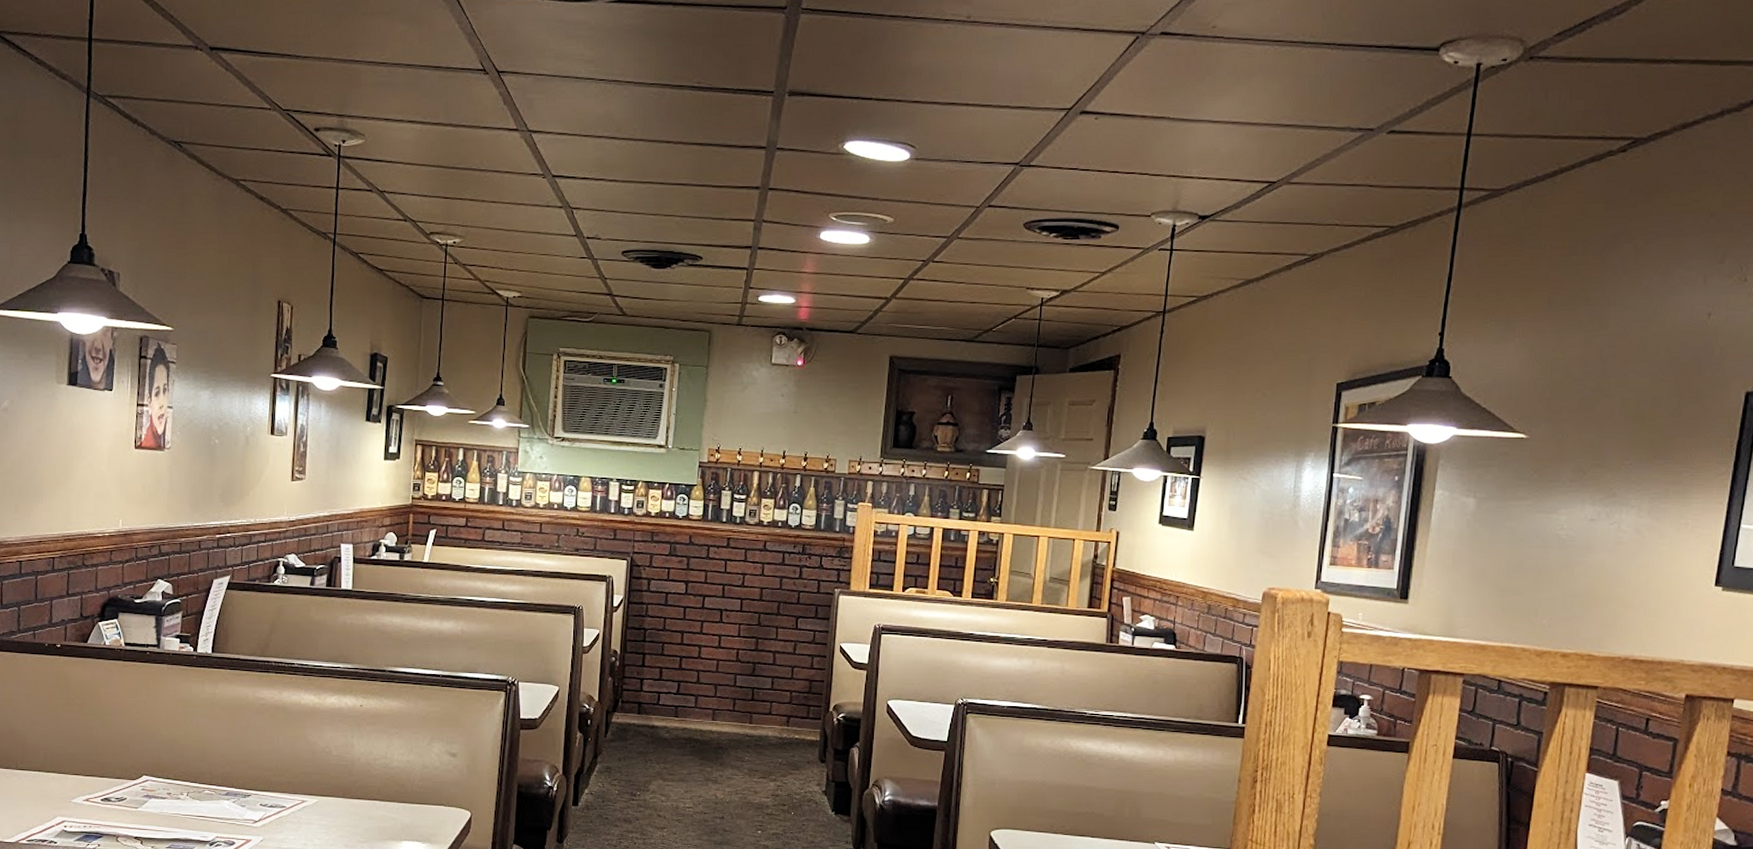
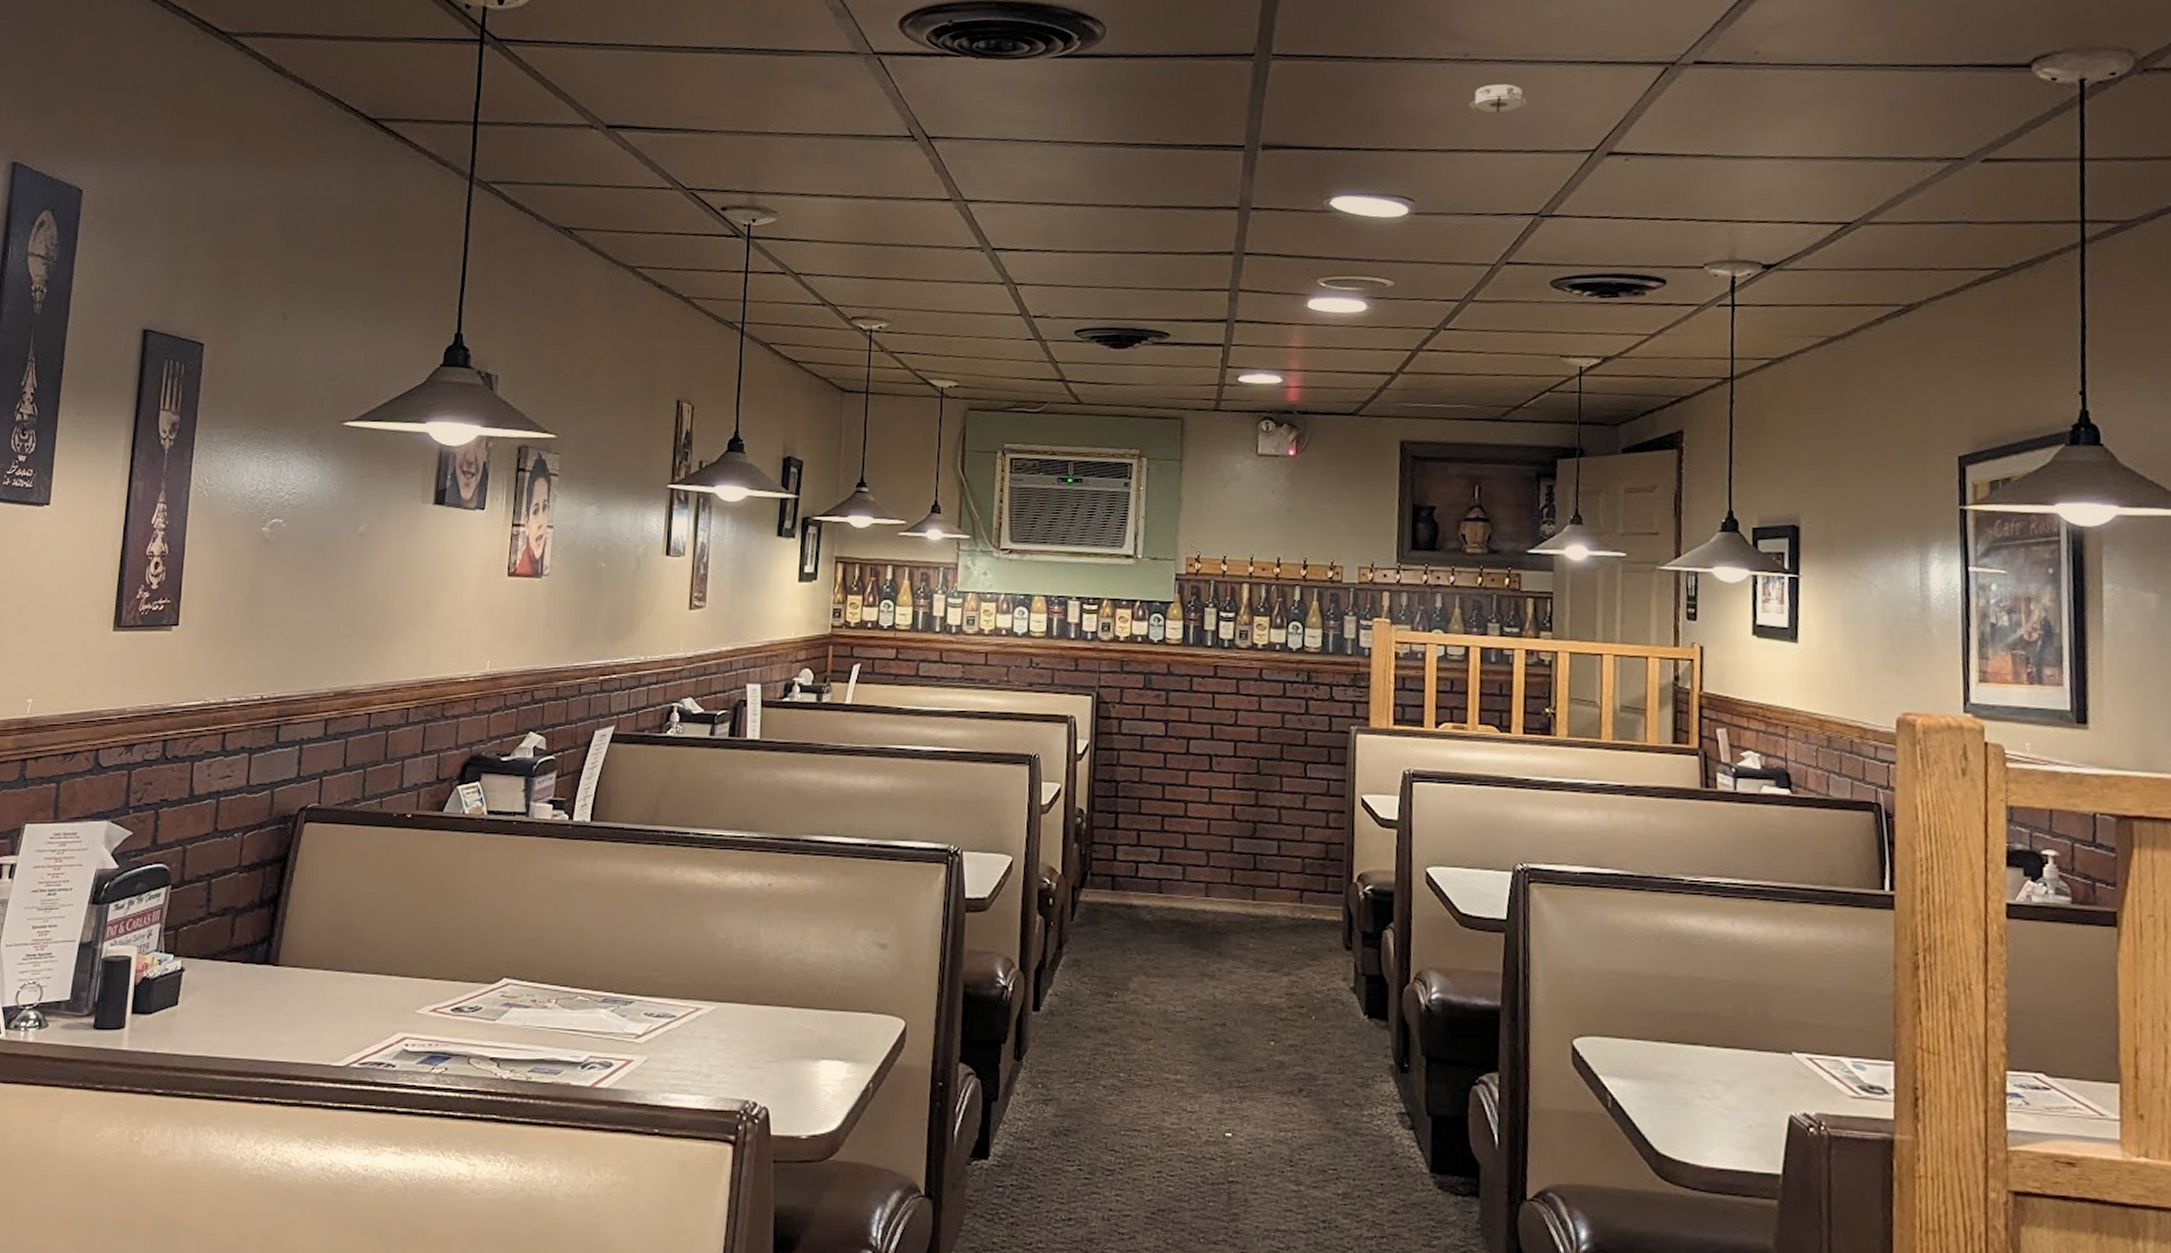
smoke detector: none [966,45,1018,71] -> present [1467,84,1528,113]

